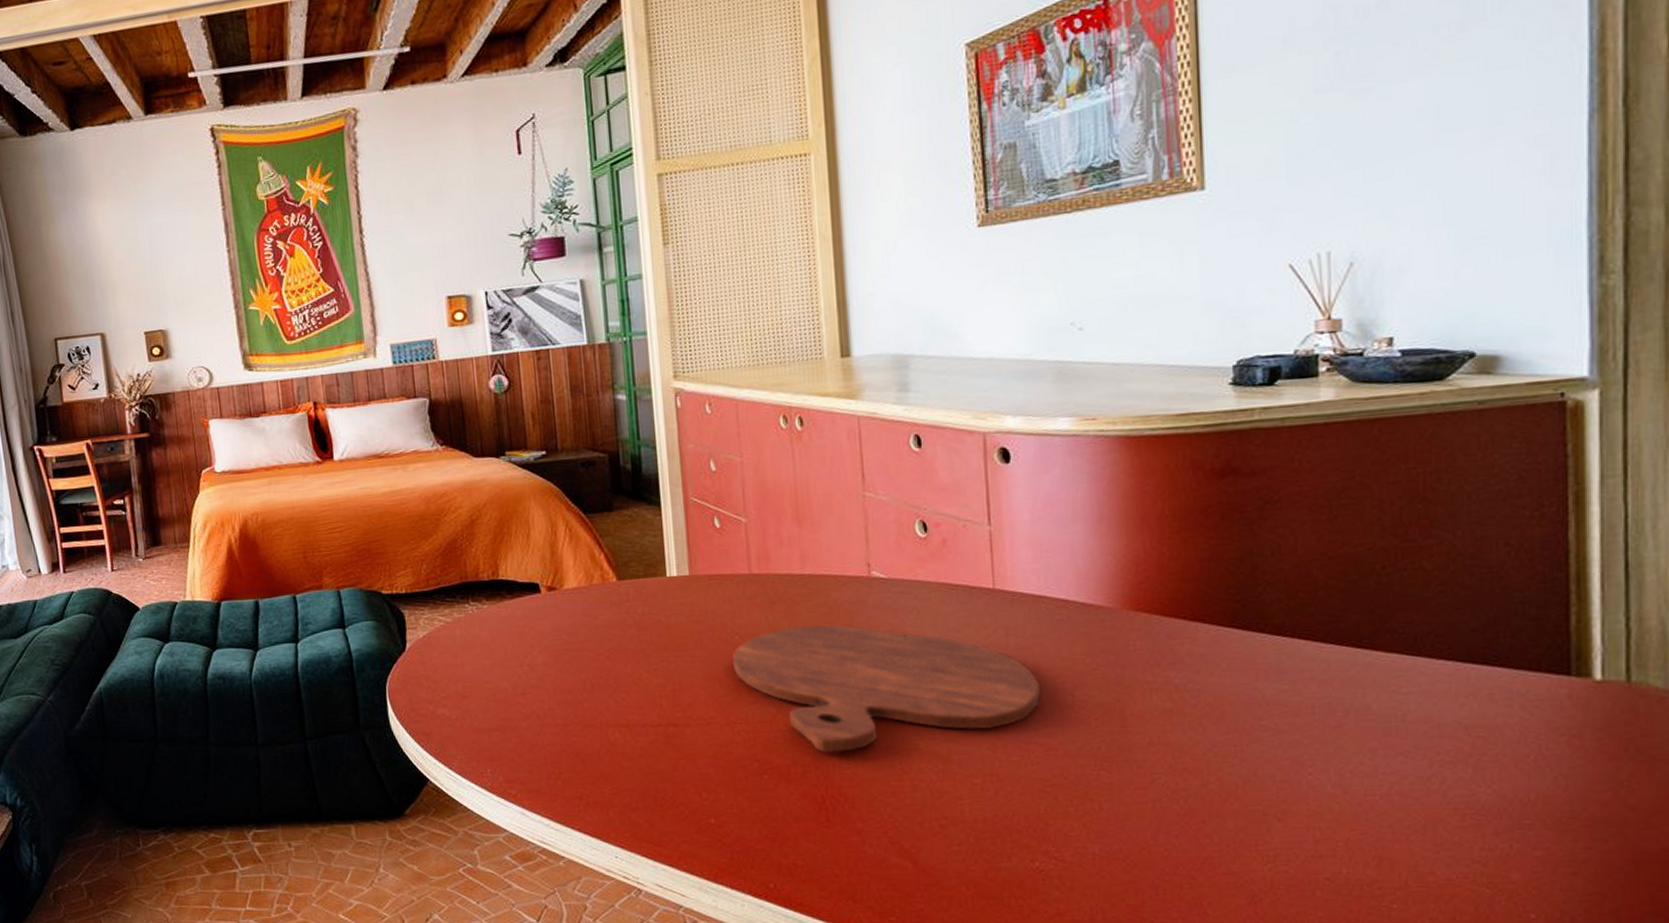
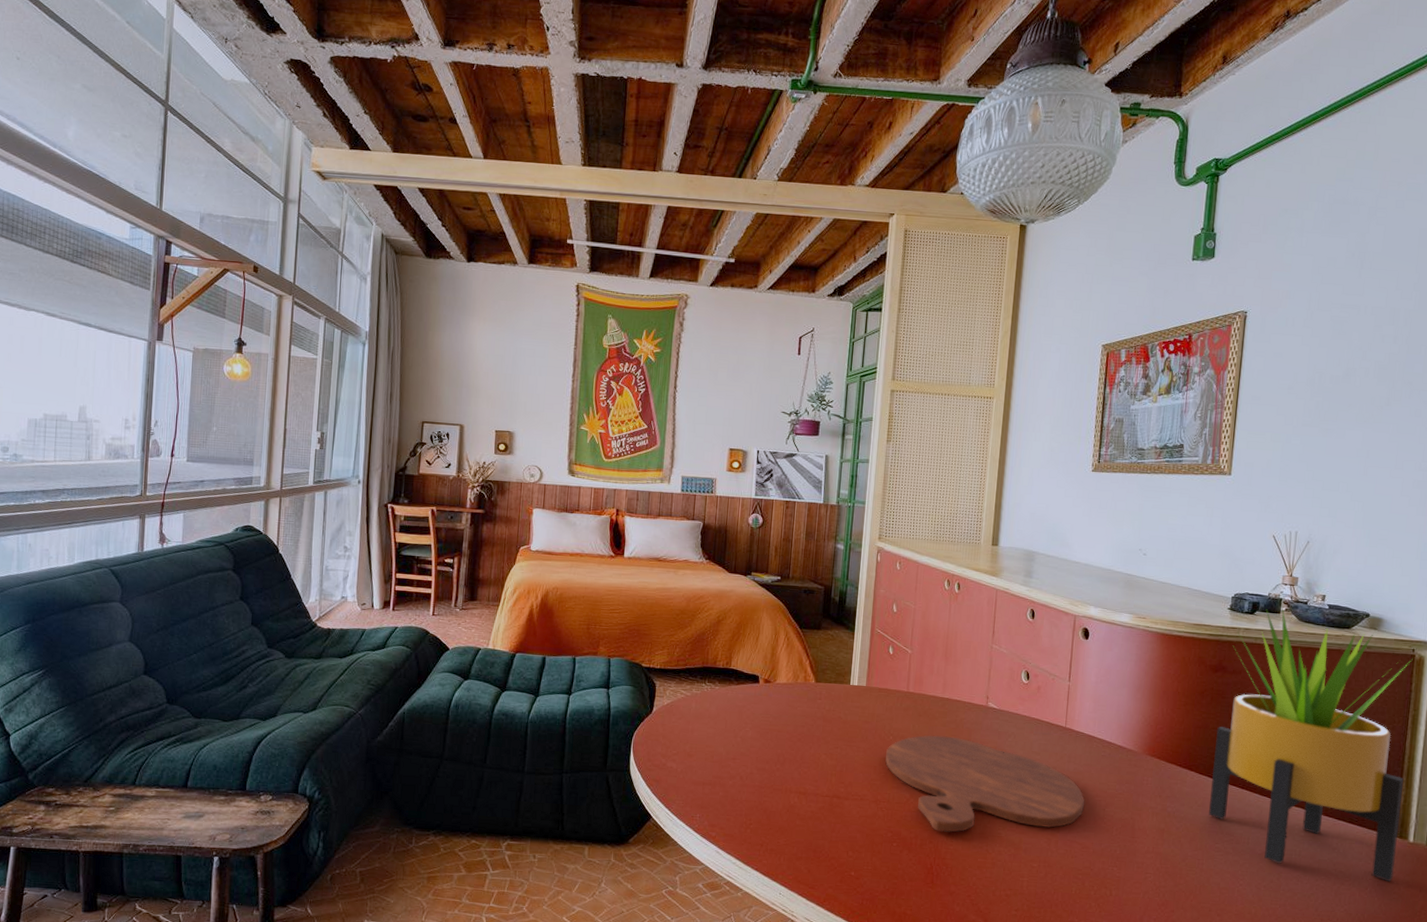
potted plant: none [1236,370,1574,742] -> present [1209,609,1413,881]

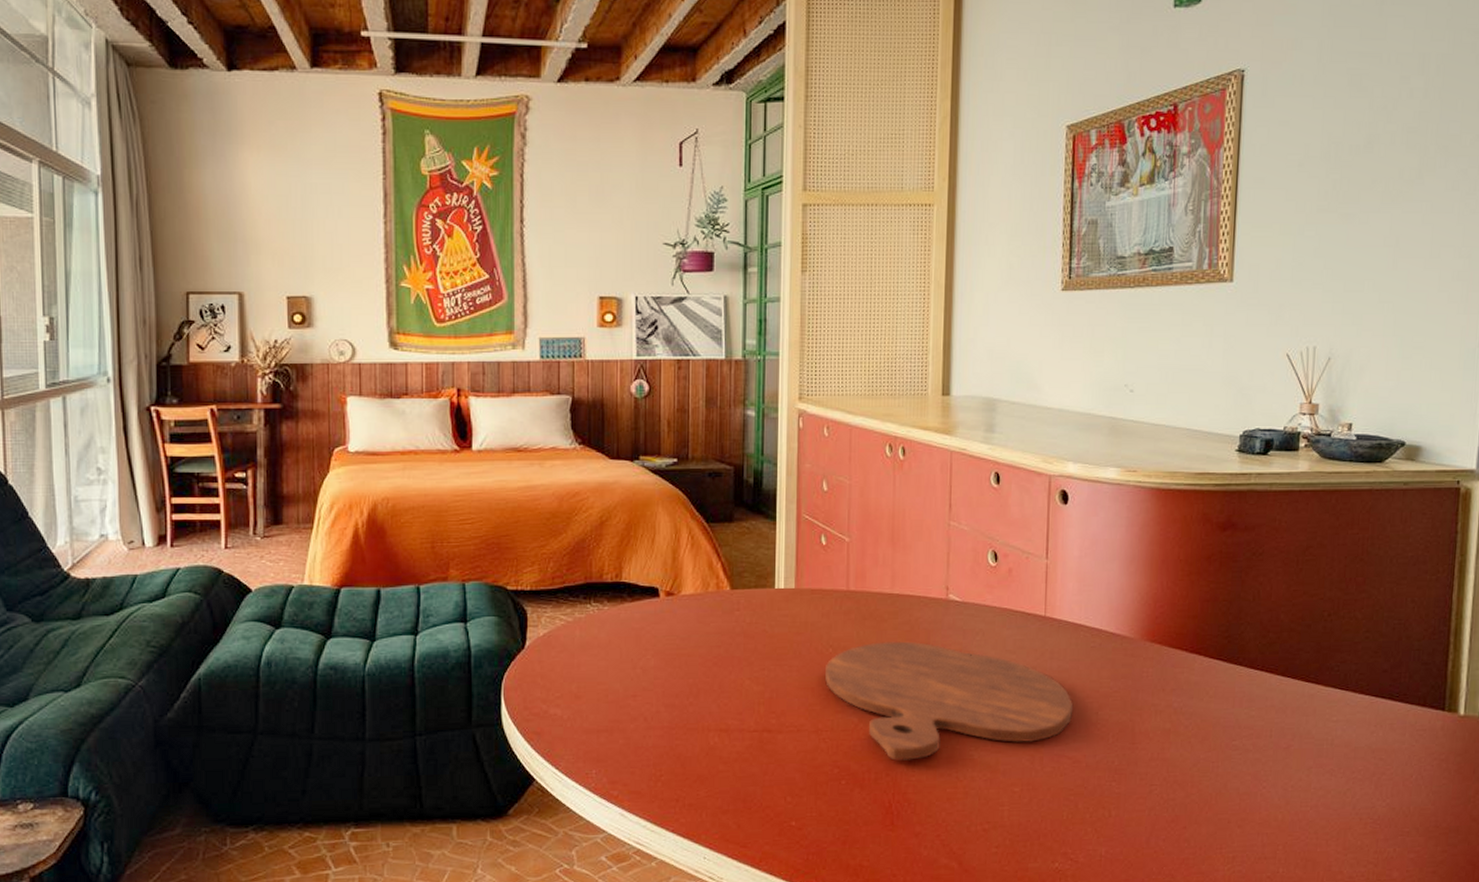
potted plant: present [1209,609,1413,881] -> none [1223,445,1458,765]

